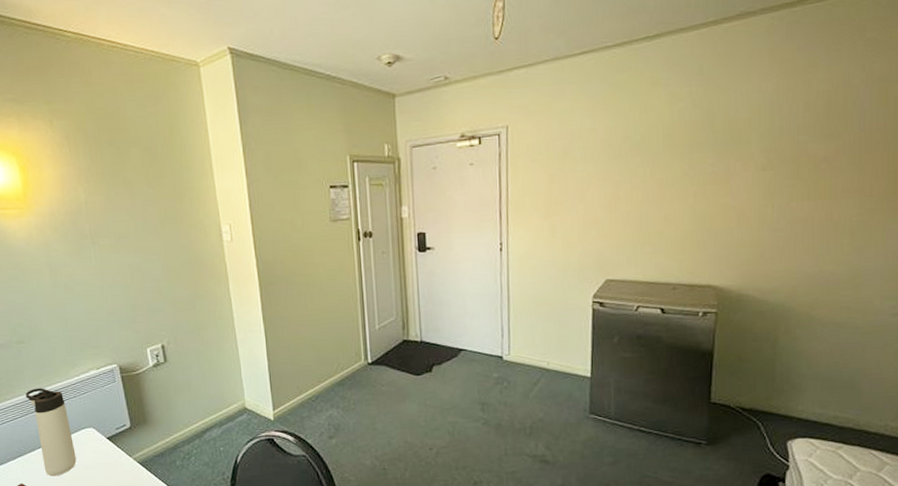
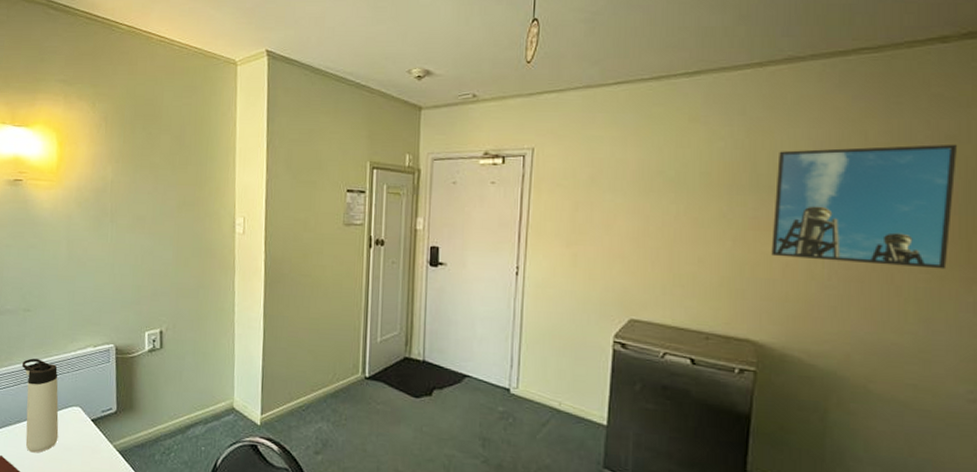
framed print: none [728,85,888,207] -> present [771,144,958,270]

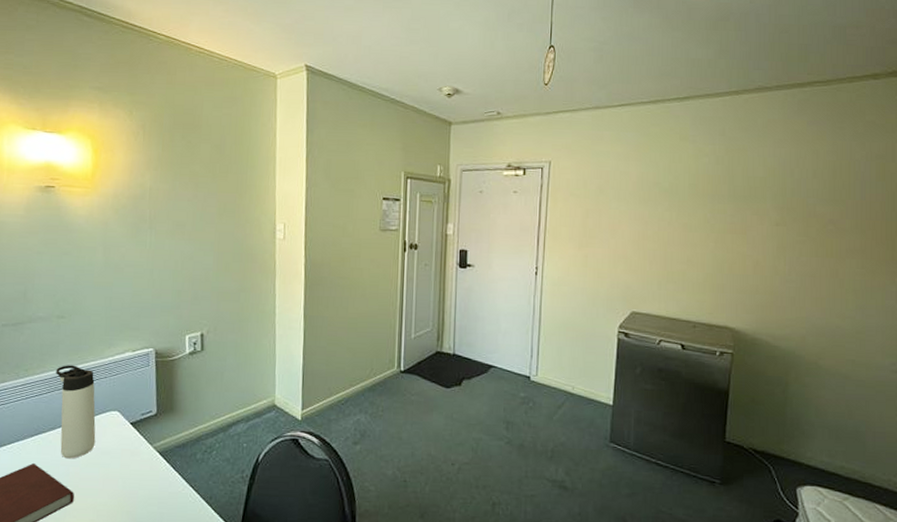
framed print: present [771,144,958,270] -> none [745,162,885,265]

